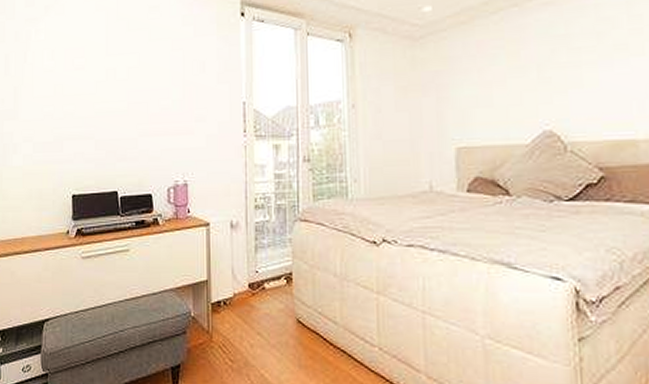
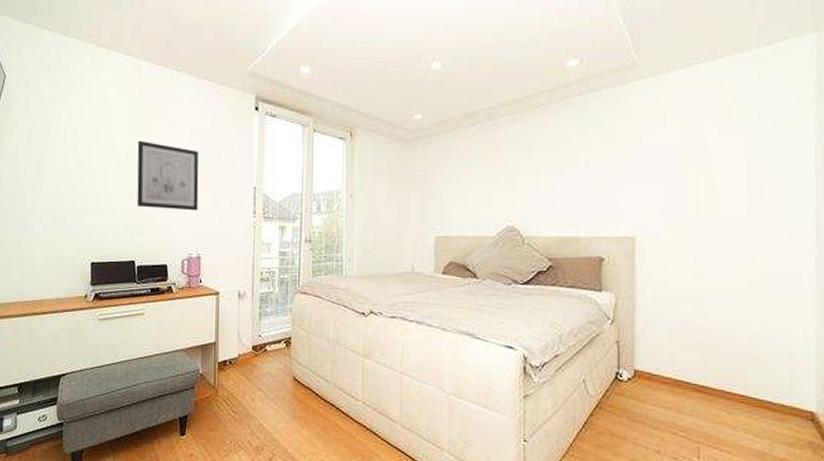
wall art: none [116,58,183,133] -> present [137,140,199,211]

